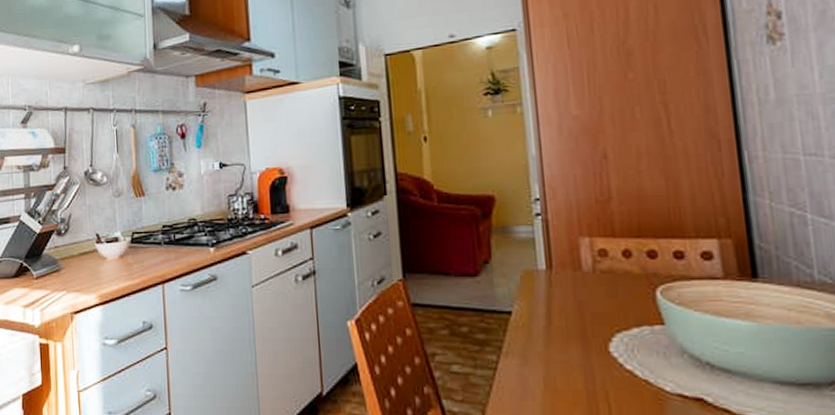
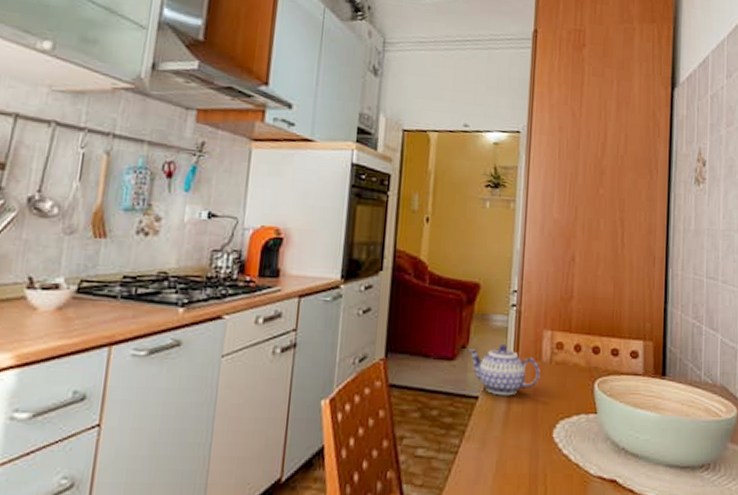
teapot: none [490,256,583,310] -> present [467,344,540,396]

